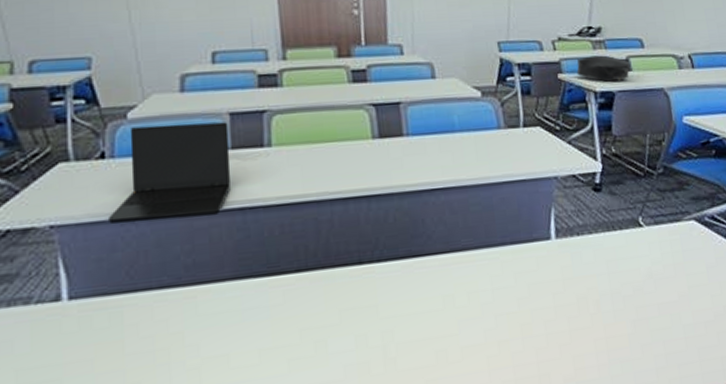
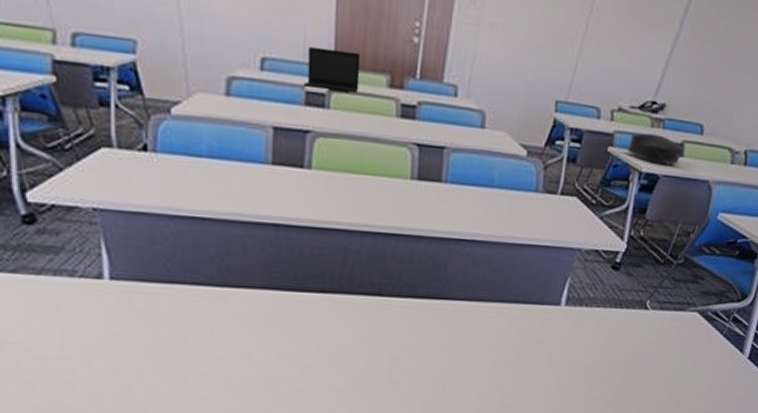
laptop: present [109,122,231,224] -> none [149,124,271,226]
laptop: none [255,32,309,72] -> present [303,46,361,94]

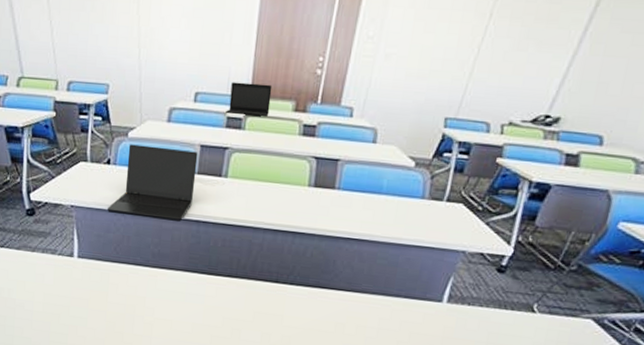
laptop: none [149,124,271,226] -> present [107,144,198,222]
backpack: present [627,133,684,167] -> none [517,145,580,176]

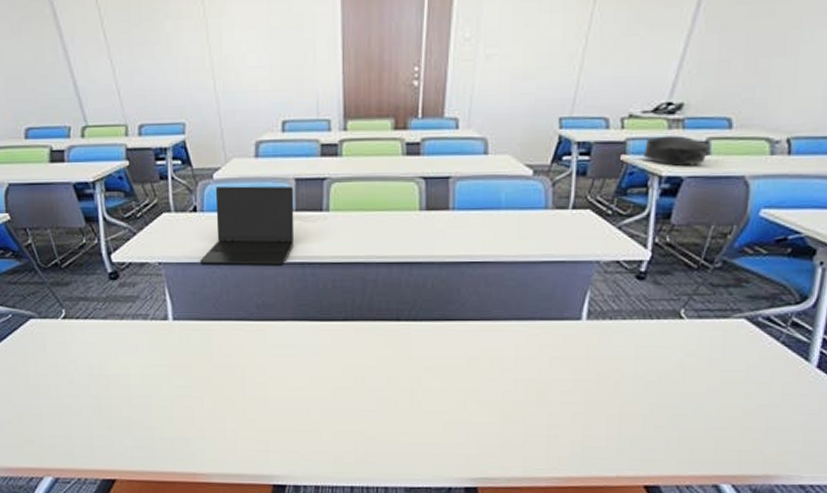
laptop: present [226,81,272,118] -> none [319,103,367,141]
backpack: none [517,145,580,176] -> present [643,135,710,167]

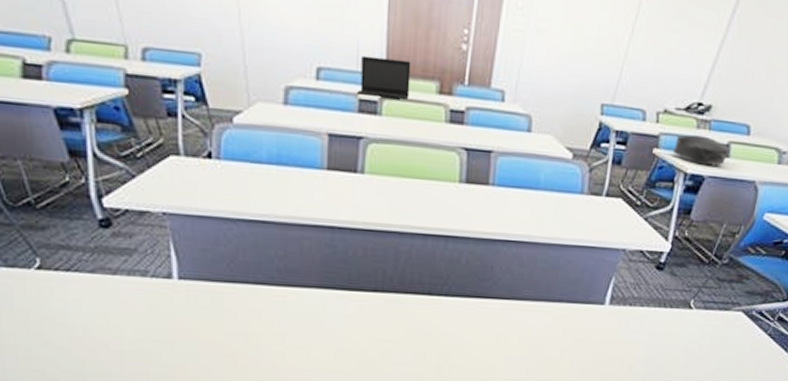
laptop: present [200,186,295,266] -> none [214,132,326,228]
laptop: none [319,103,367,141] -> present [357,55,411,101]

